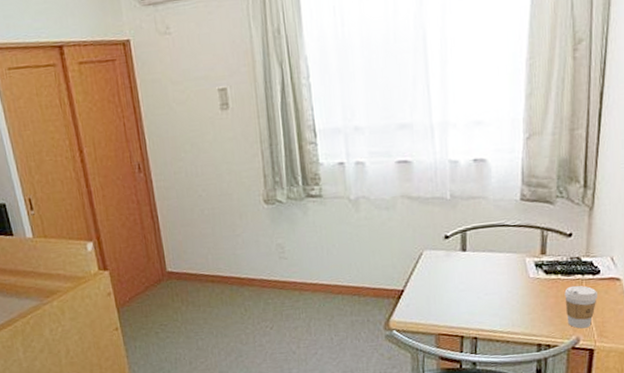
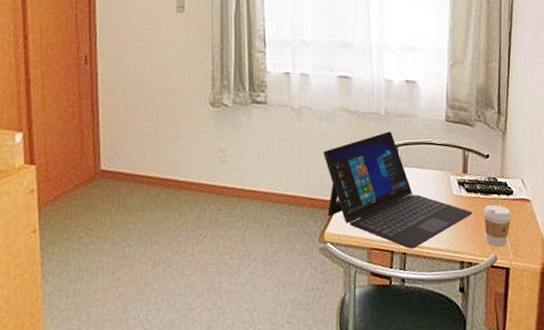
laptop: none [385,215,551,334] -> present [323,131,472,249]

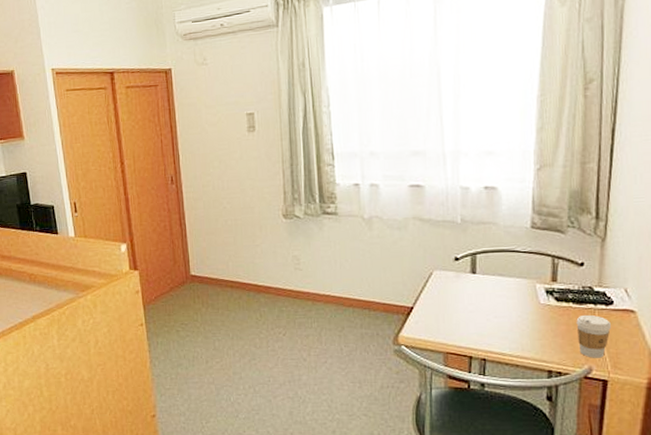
laptop: present [323,131,472,249] -> none [396,239,563,355]

